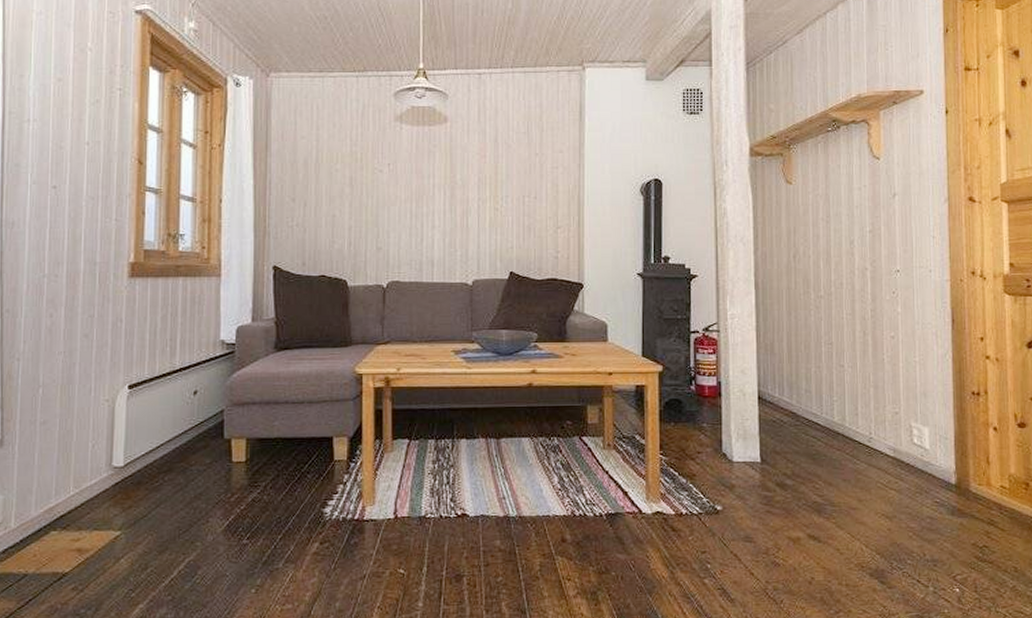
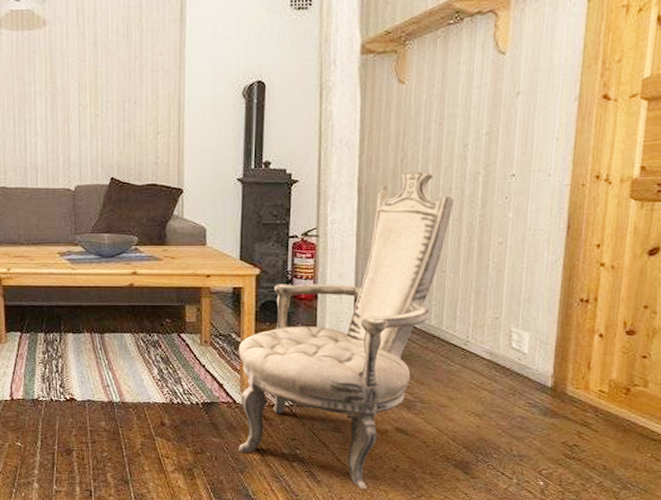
armchair: none [644,266,846,607] -> present [239,170,454,489]

